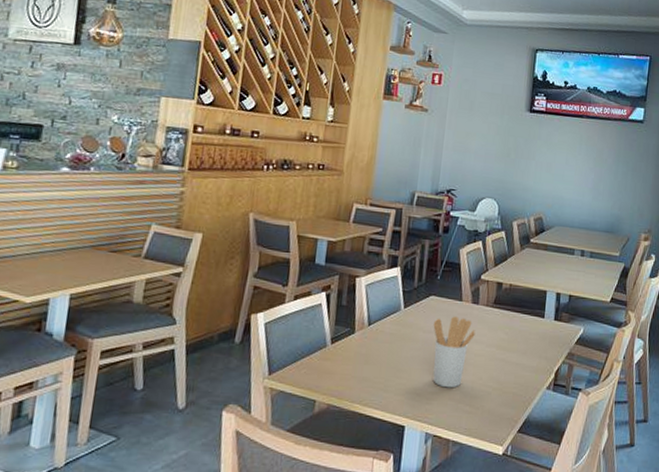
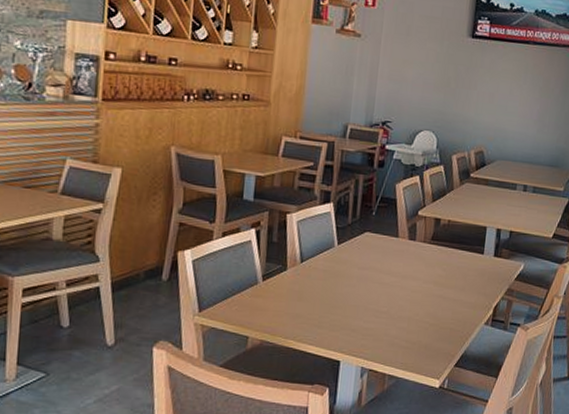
utensil holder: present [433,316,476,388] -> none [368,253,412,324]

